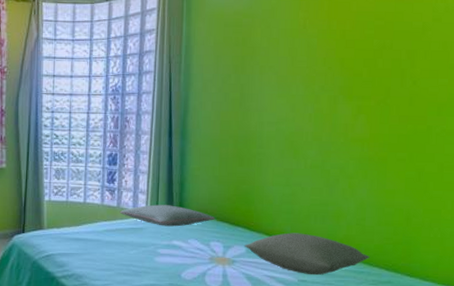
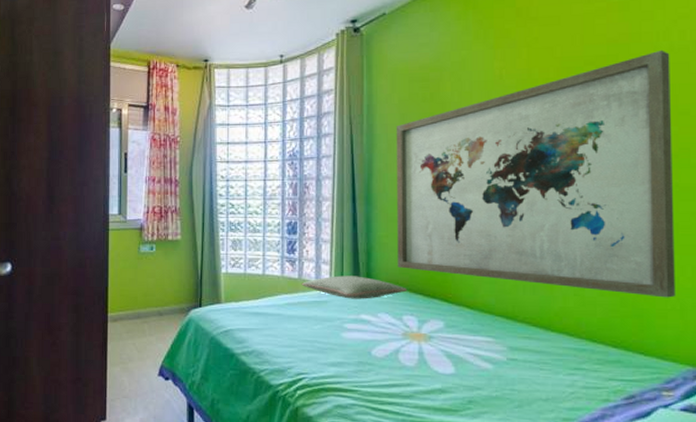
wall art: none [207,10,446,228] -> present [396,49,677,298]
pillow: present [244,232,370,276] -> none [442,305,592,353]

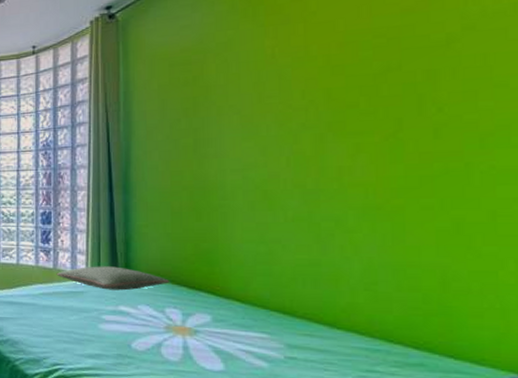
wall art: present [396,49,677,298] -> none [155,15,495,295]

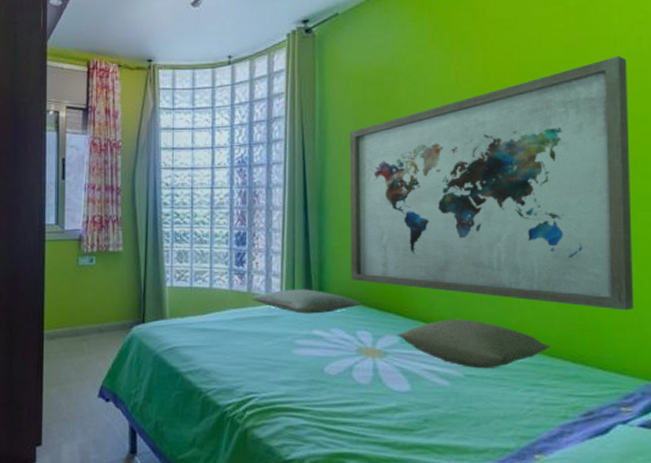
wall art: none [155,15,495,295] -> present [349,55,635,311]
pillow: none [209,299,388,352] -> present [398,319,551,369]

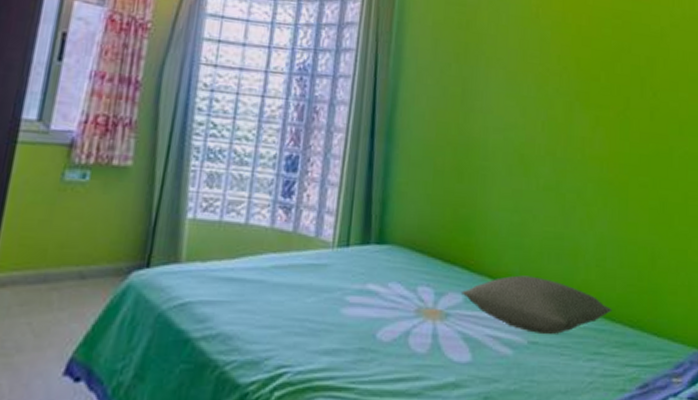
pillow: present [250,289,362,314] -> none [295,230,426,264]
wall art: present [349,55,635,311] -> none [416,15,685,273]

